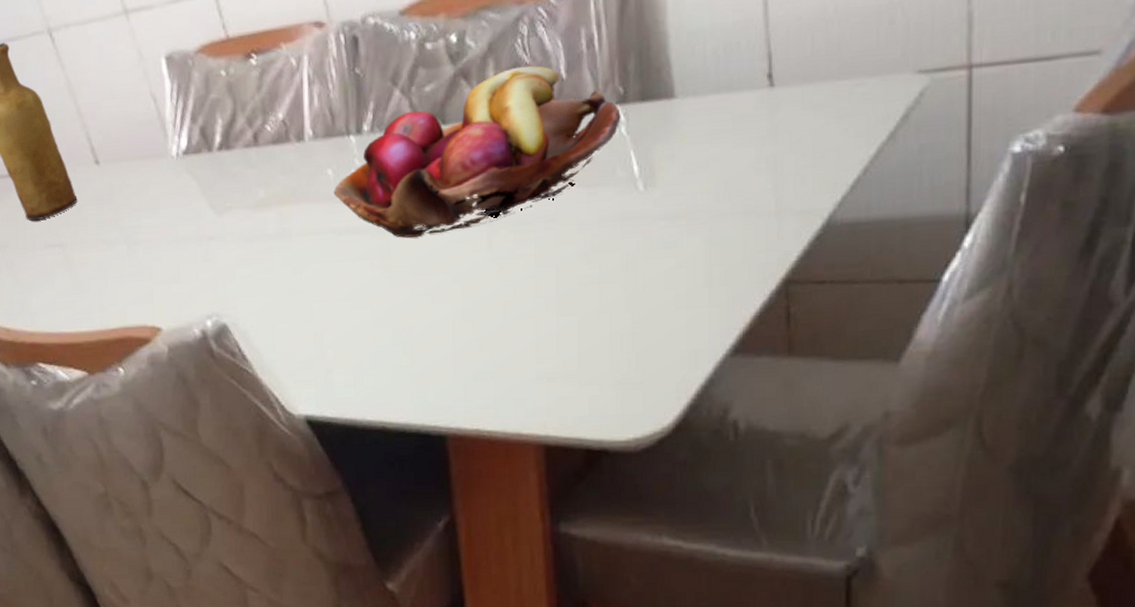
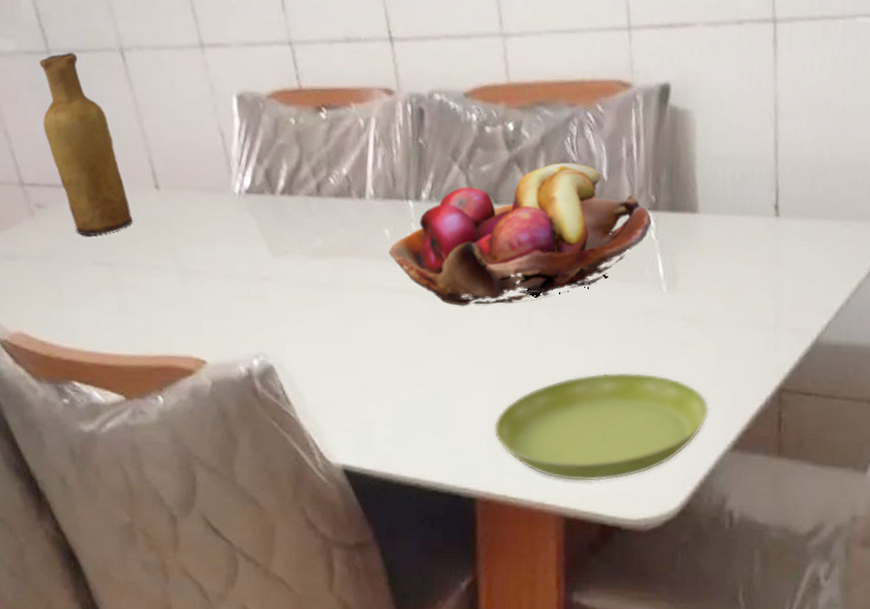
saucer: none [459,283,702,407] -> present [493,372,709,482]

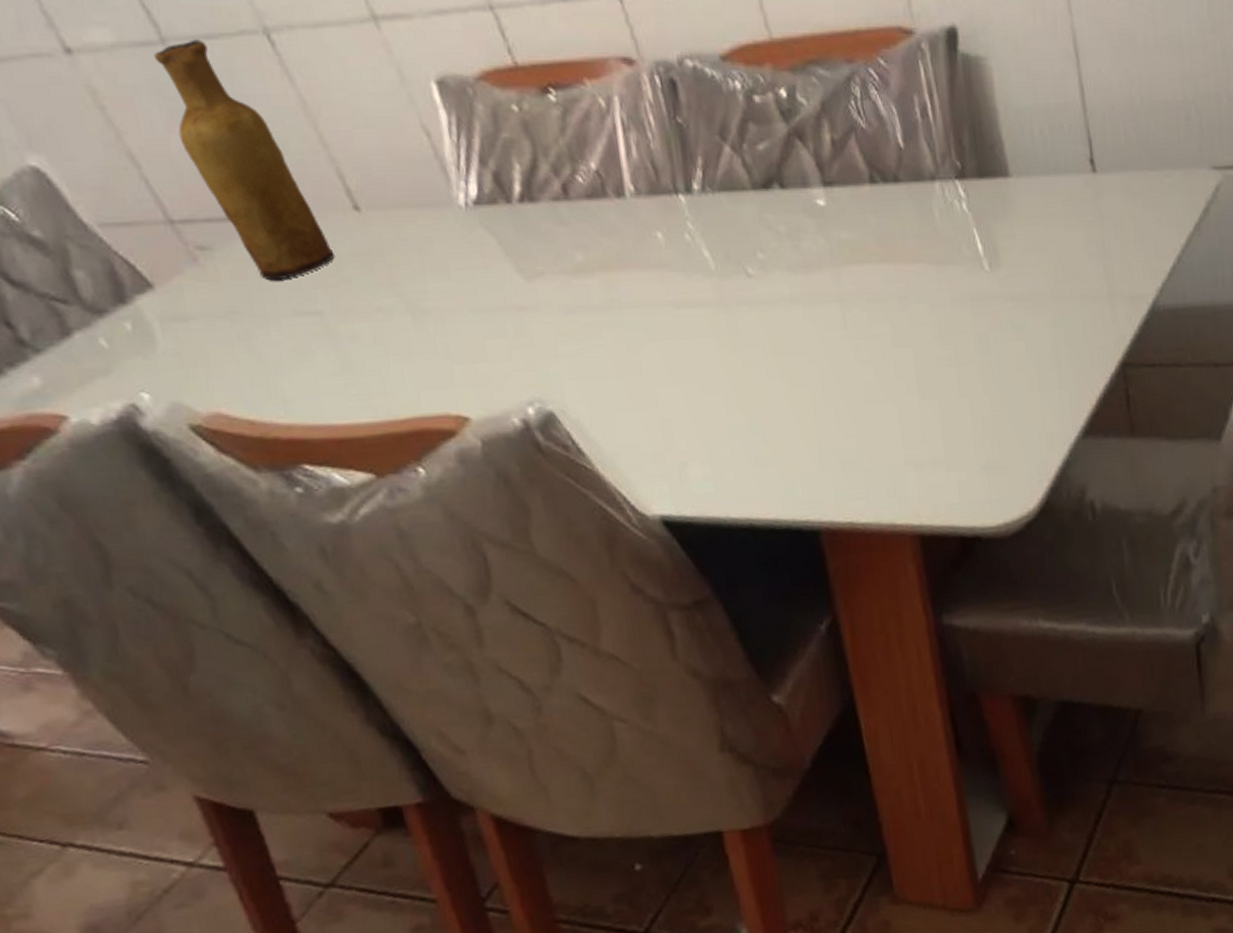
fruit basket: present [389,162,652,305] -> none [666,130,961,313]
saucer: present [493,372,709,482] -> none [824,365,1054,496]

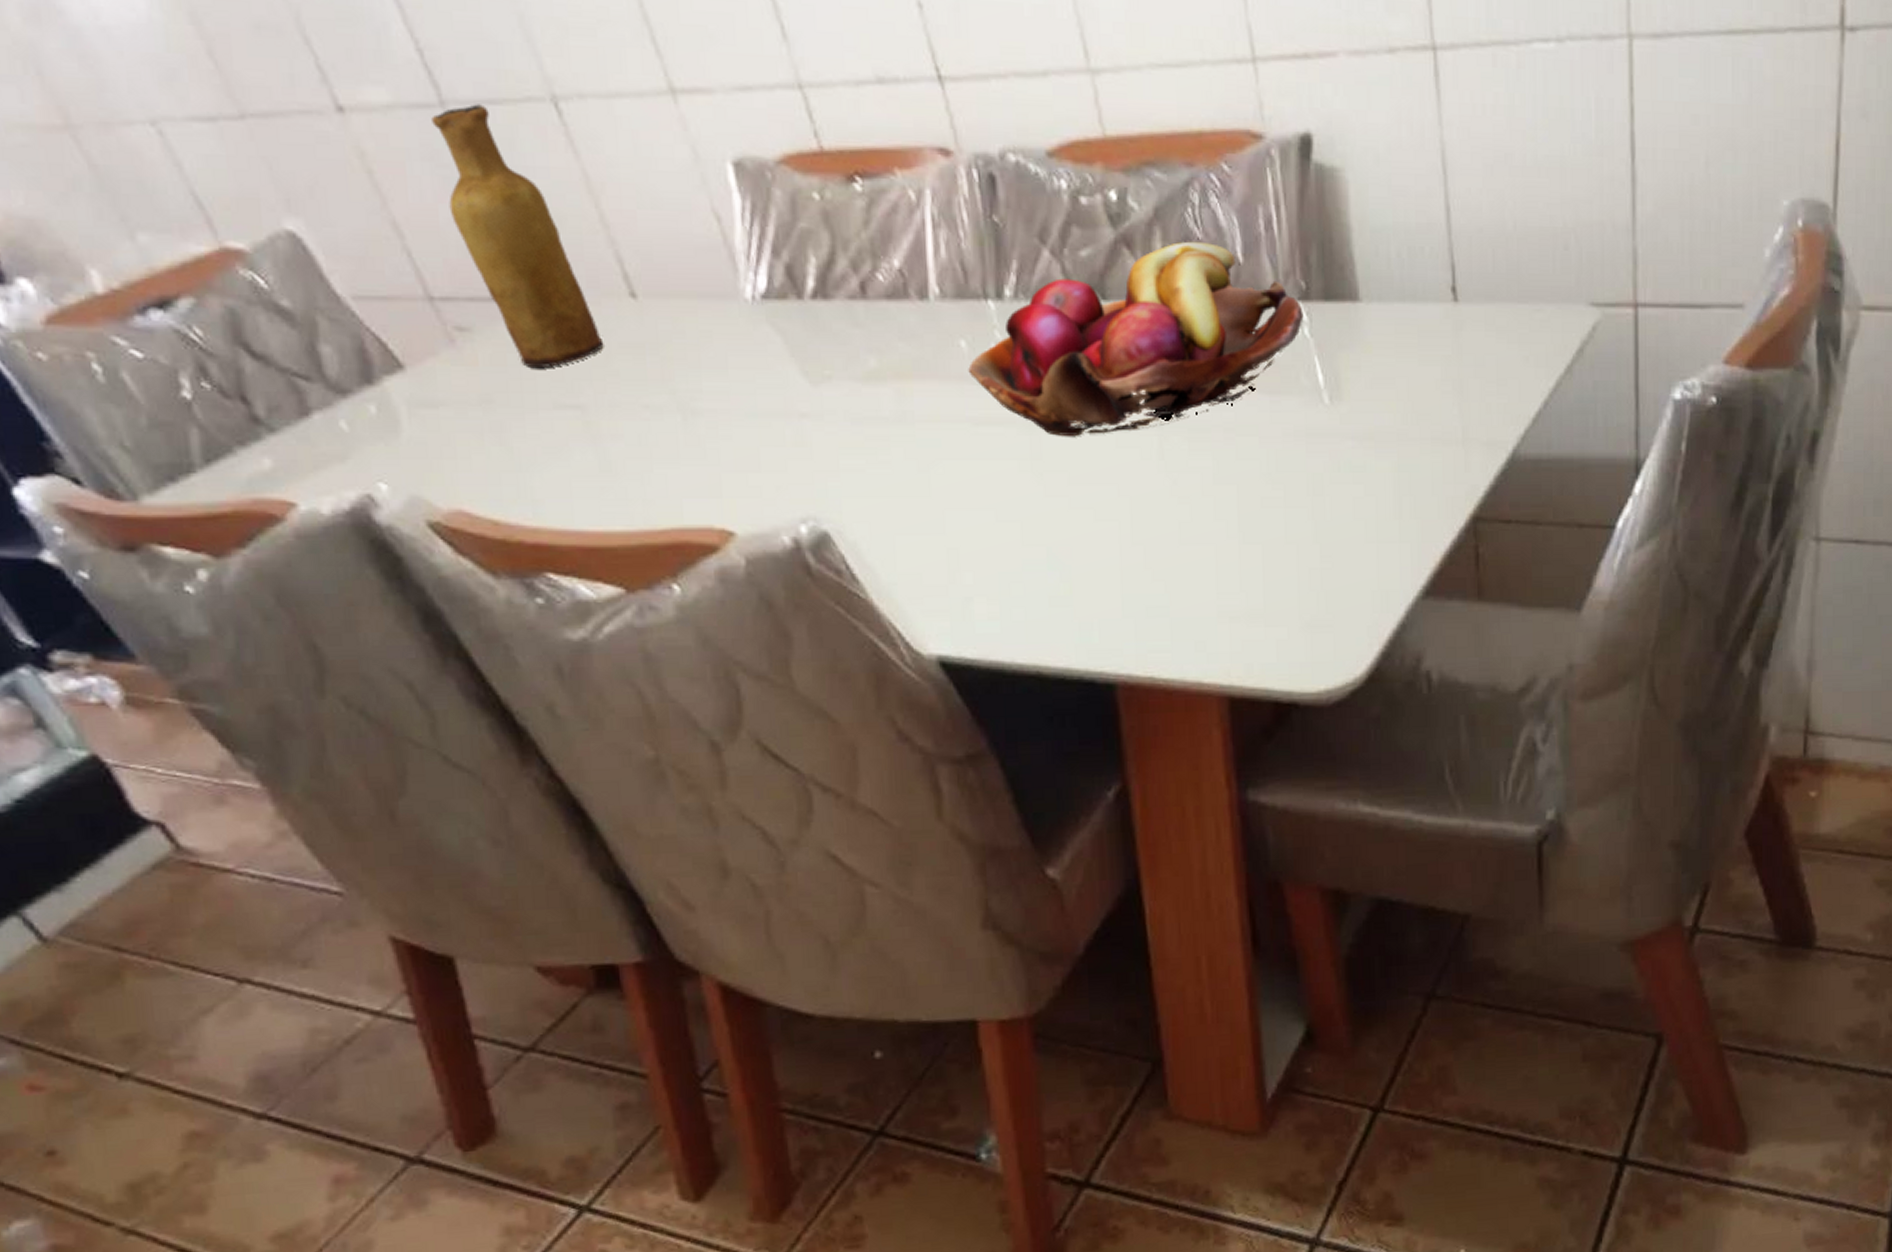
fruit basket: none [666,130,961,313] -> present [968,241,1304,436]

